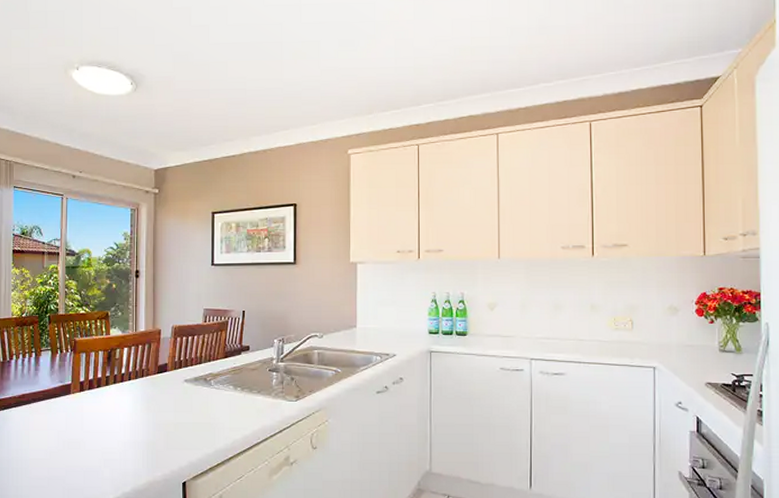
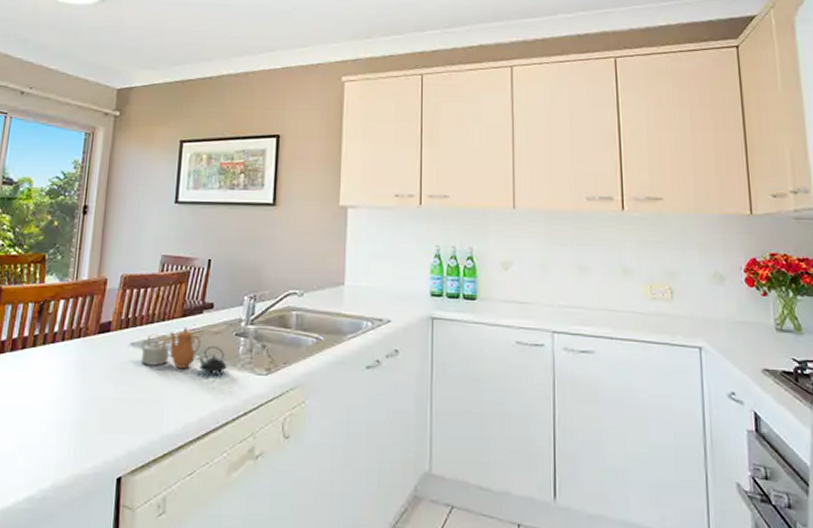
teapot: none [193,365,264,402] -> present [141,326,227,374]

